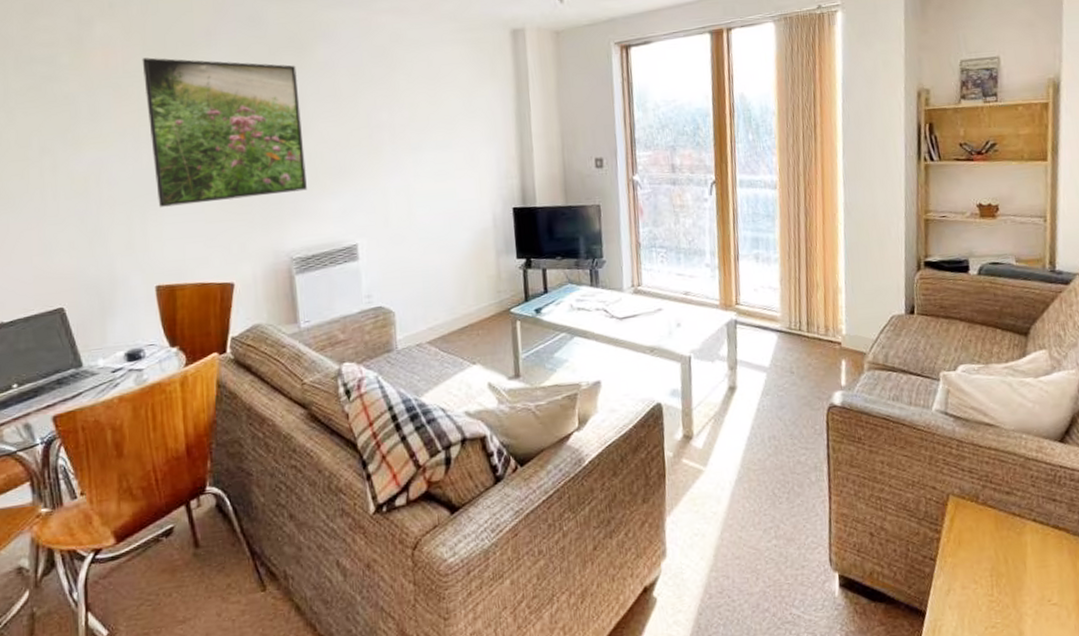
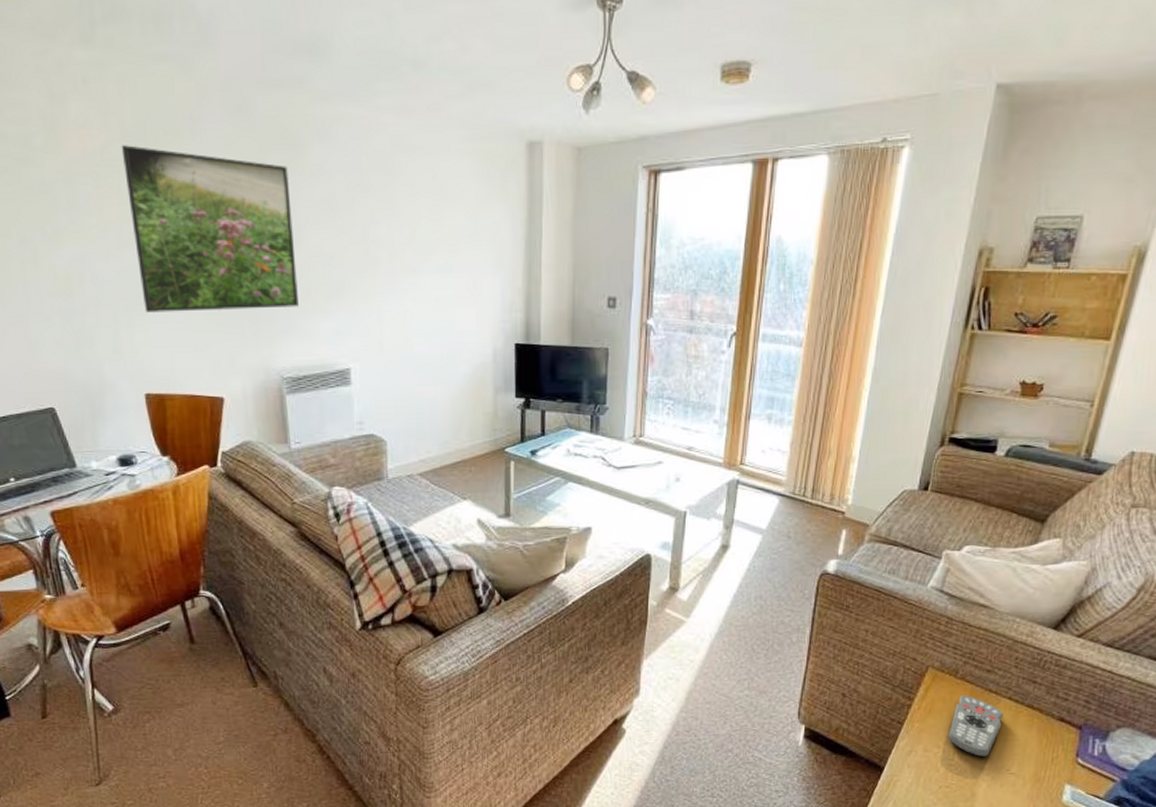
remote control: none [982,521,1033,589] -> present [948,695,1004,758]

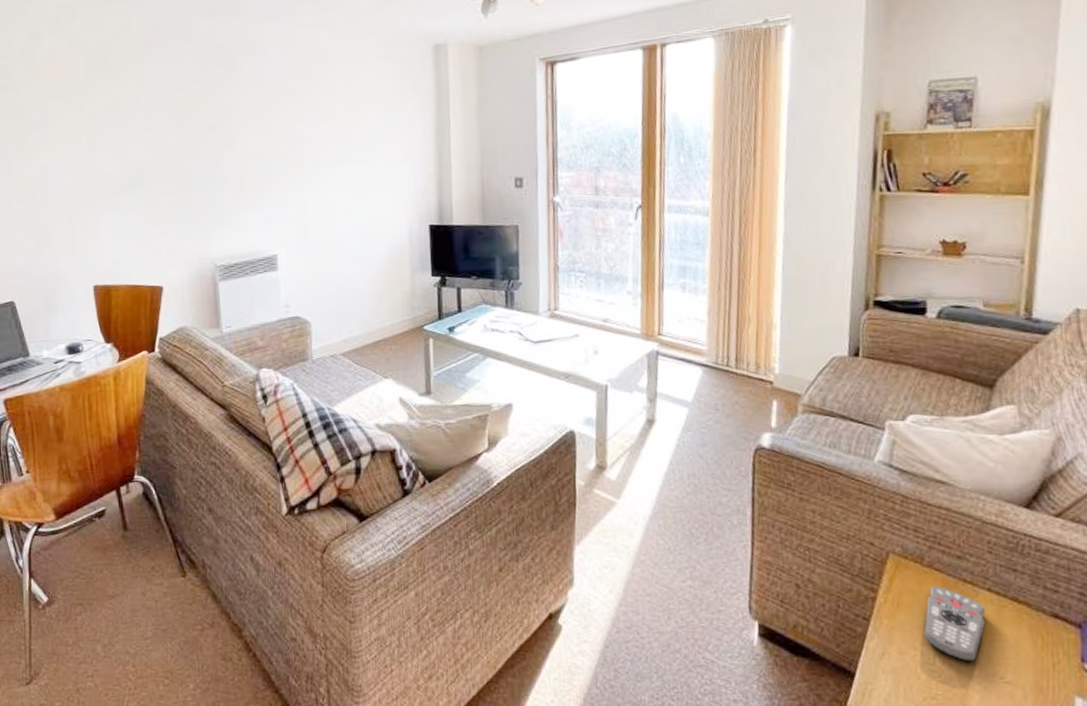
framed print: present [121,145,299,312] -> none [84,70,231,212]

